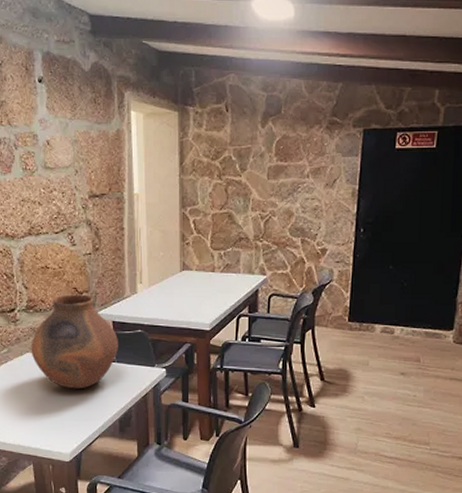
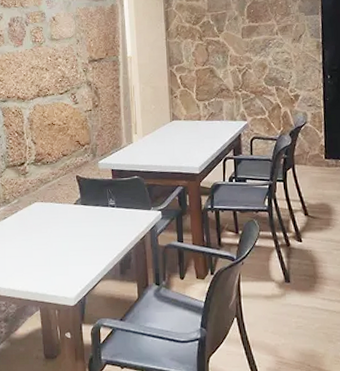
vase: present [31,294,118,389] -> none [38,146,117,235]

